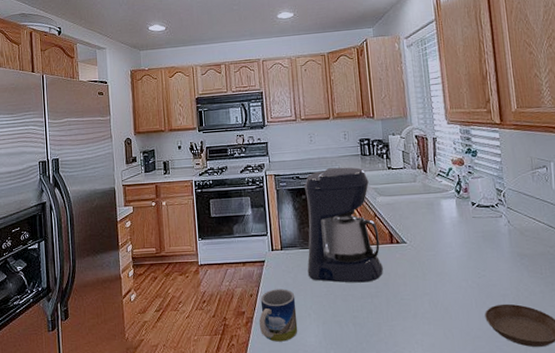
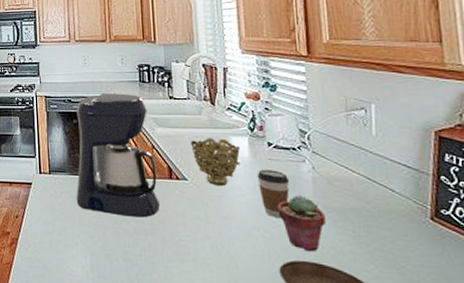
mug: present [259,289,298,342] -> none [23,213,64,268]
decorative bowl: none [408,202,450,246] -> present [191,138,241,187]
coffee cup: none [464,226,491,269] -> present [257,169,290,219]
potted succulent: none [481,246,520,296] -> present [277,195,326,252]

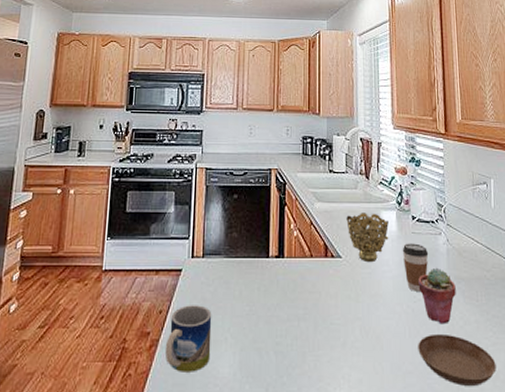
mug: none [23,213,64,268] -> present [165,305,212,372]
coffee maker: present [76,93,160,218] -> none [229,166,314,302]

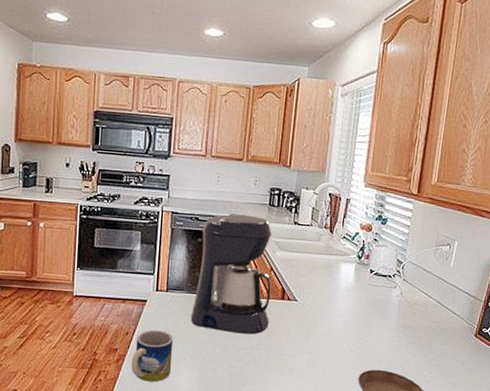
coffee maker: none [229,166,314,302] -> present [190,213,272,335]
decorative bowl: present [346,213,389,263] -> none [305,263,347,307]
coffee cup: present [402,243,429,293] -> none [355,293,381,336]
potted succulent: present [418,267,456,325] -> none [366,315,402,363]

